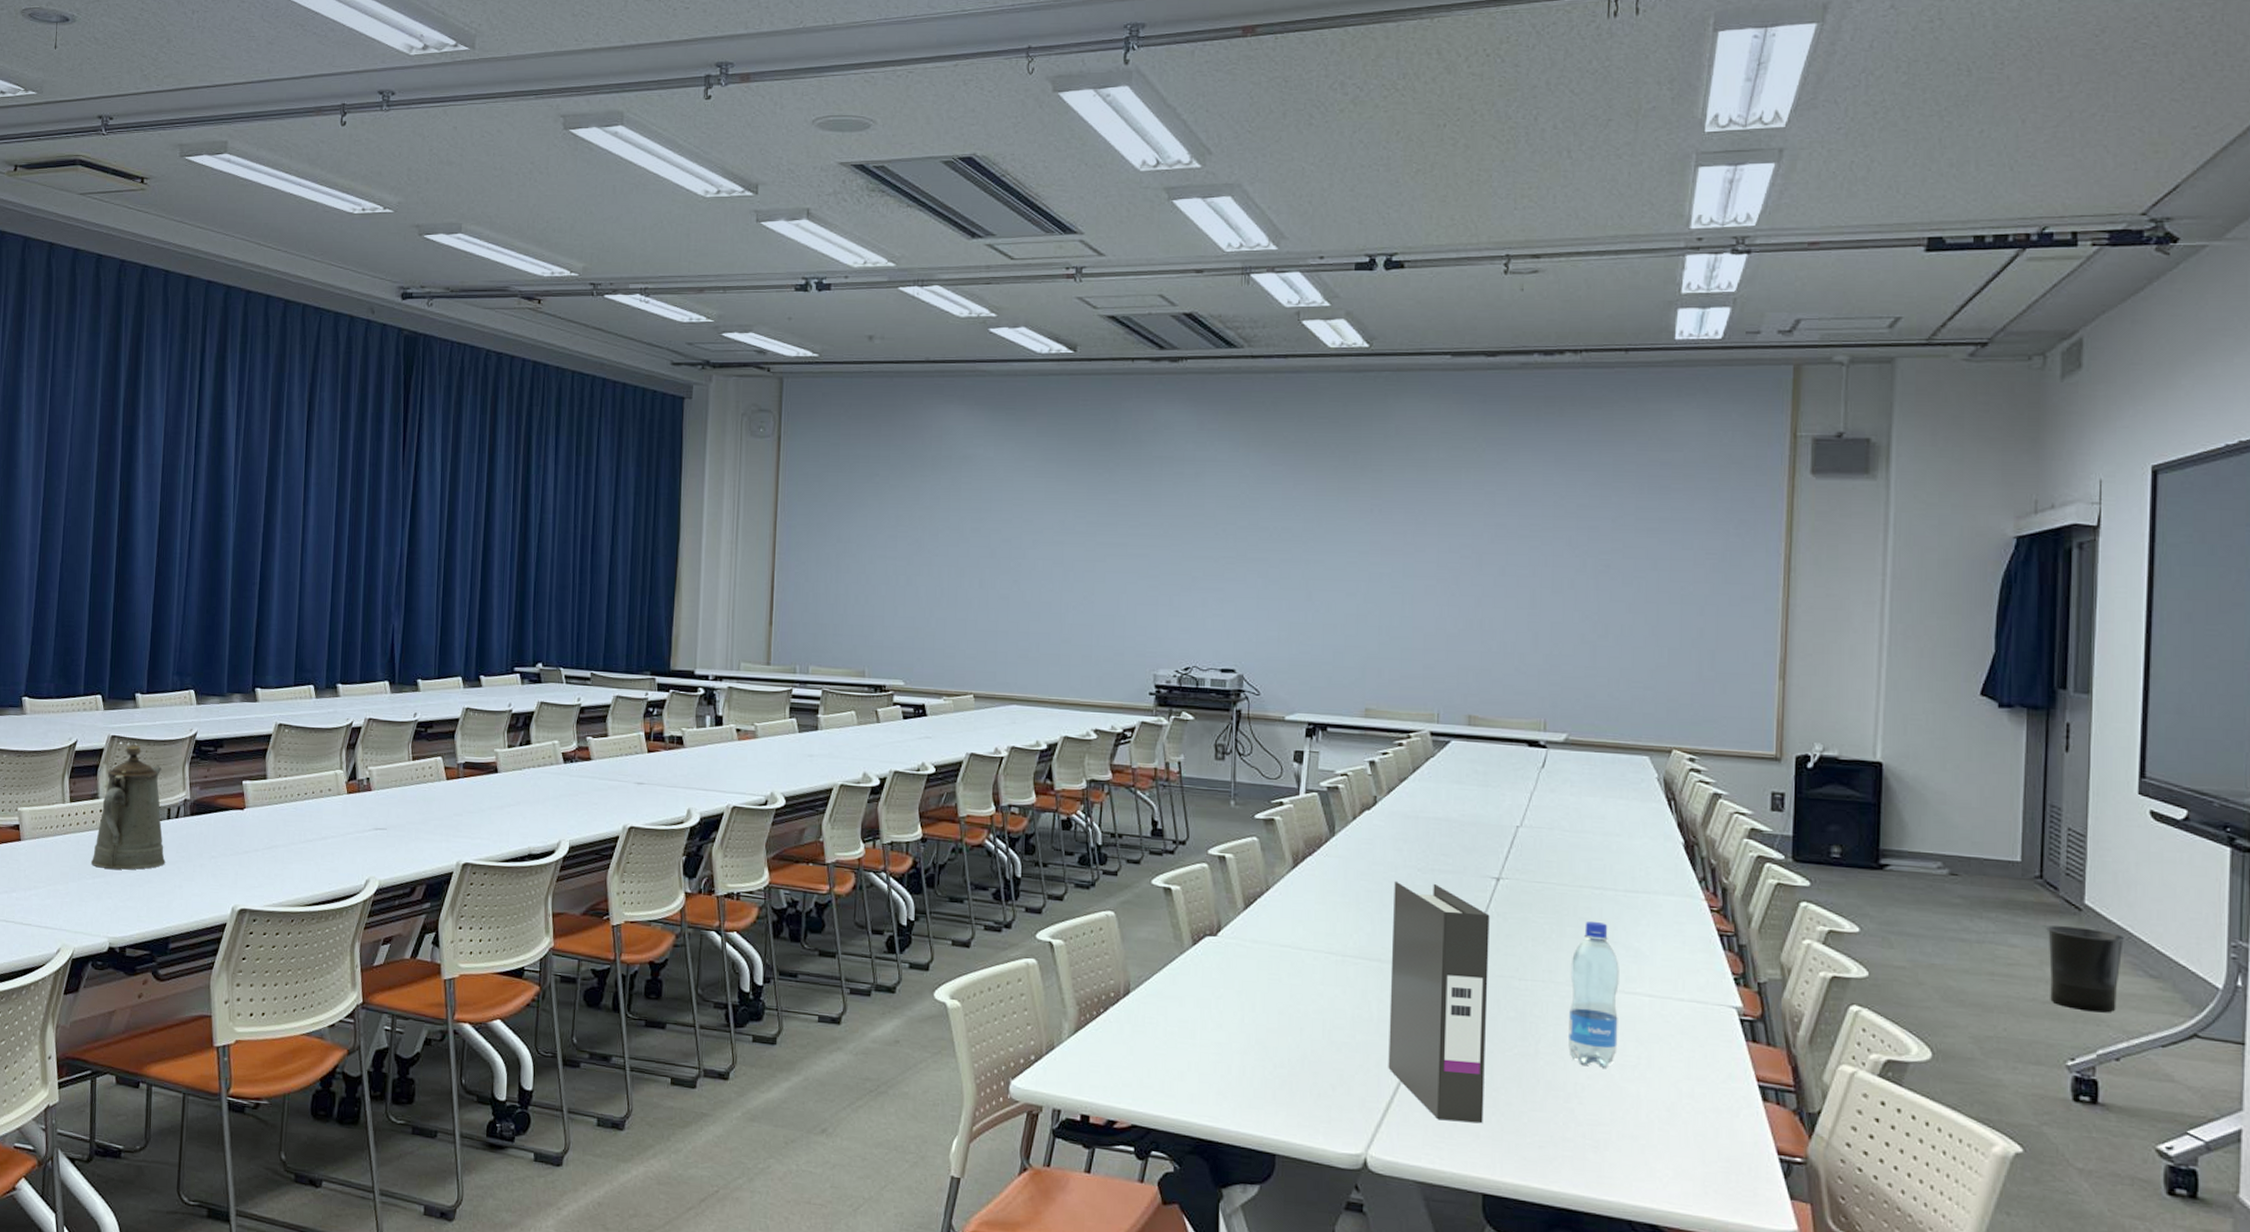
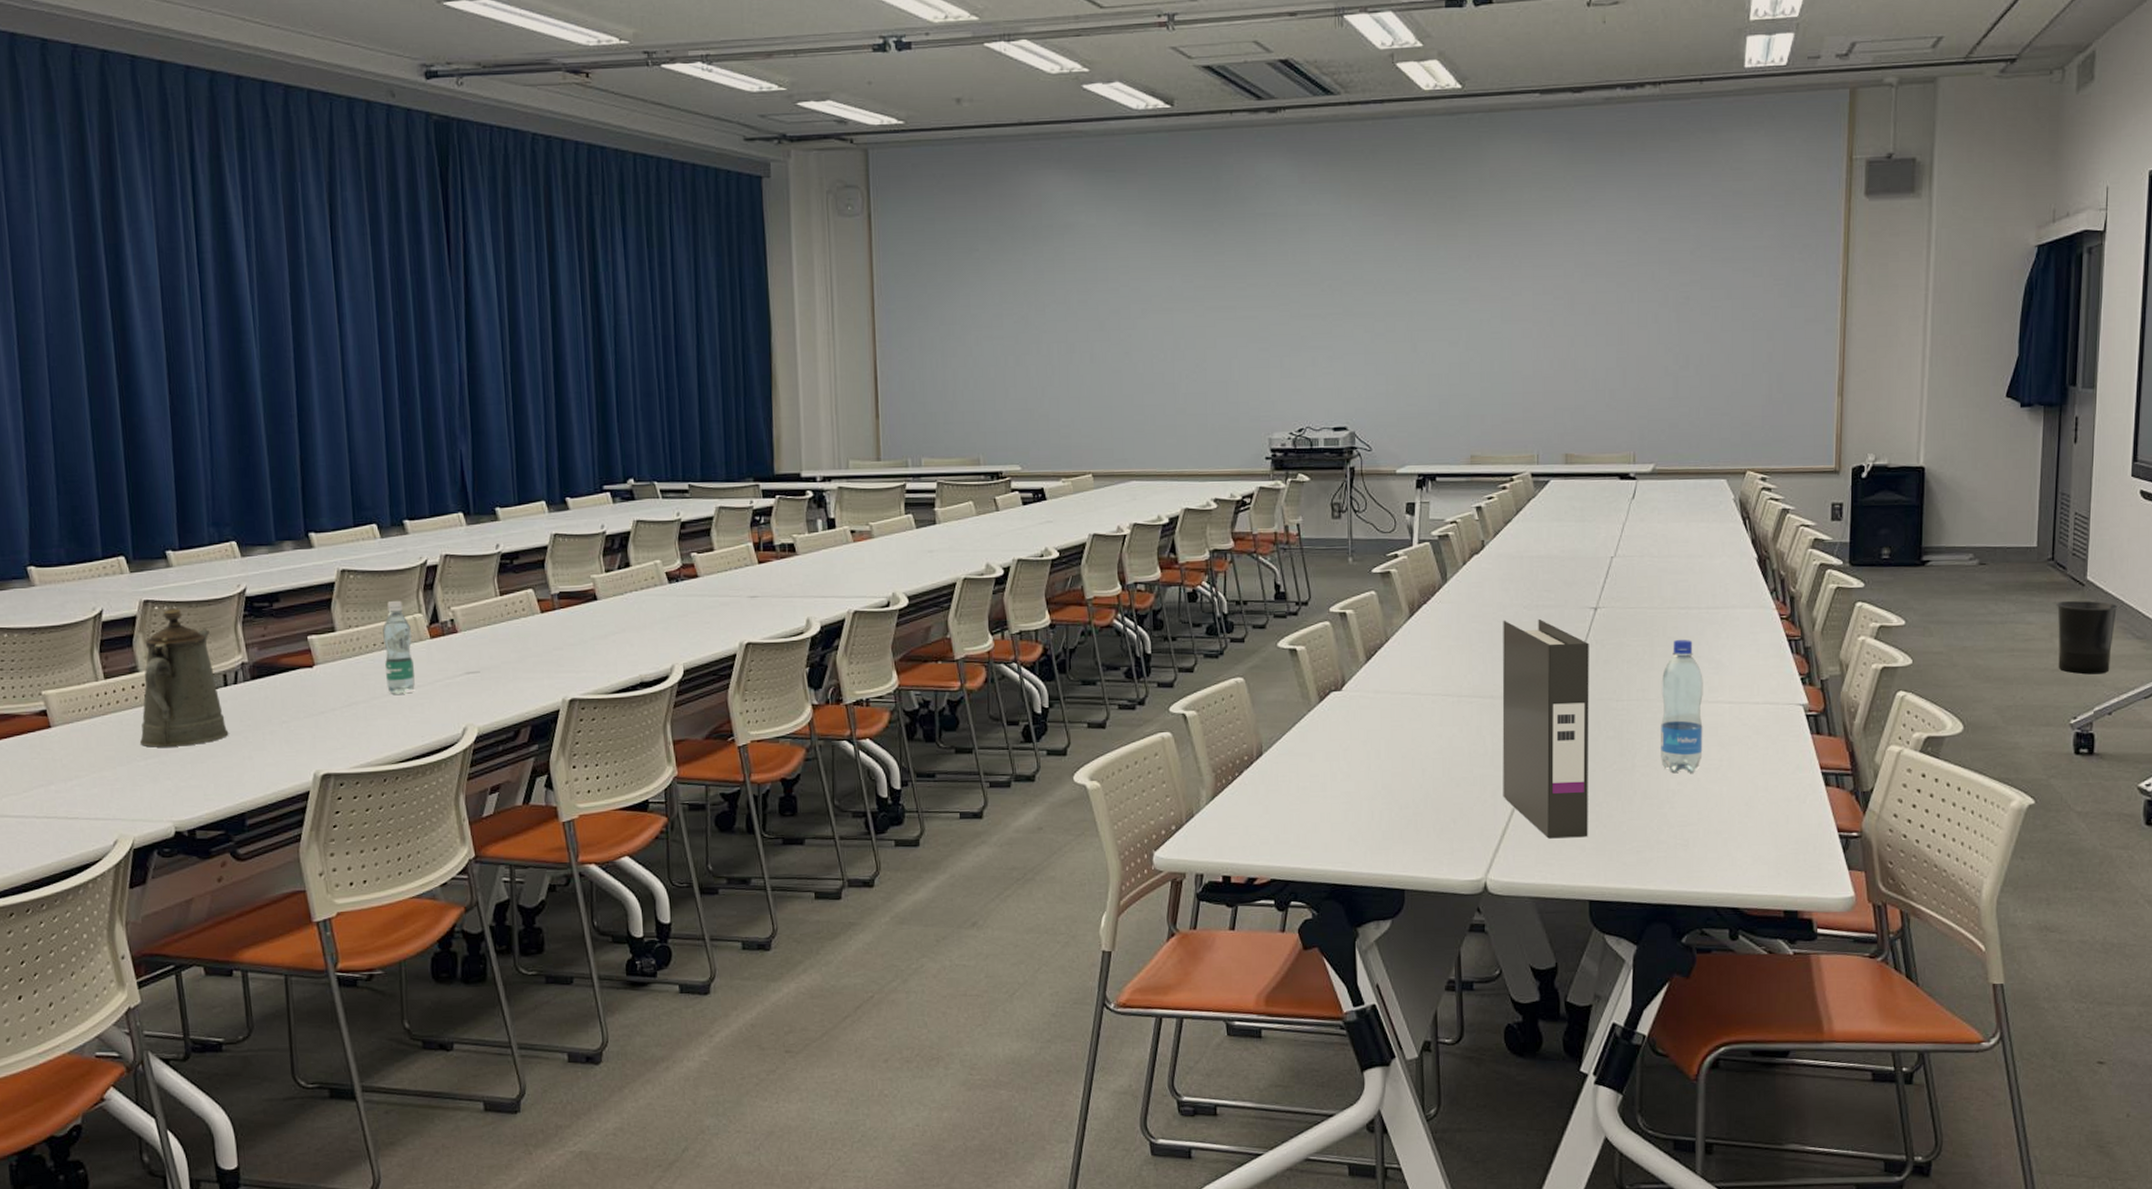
bottle: none [304,755,331,843] -> present [382,600,415,694]

